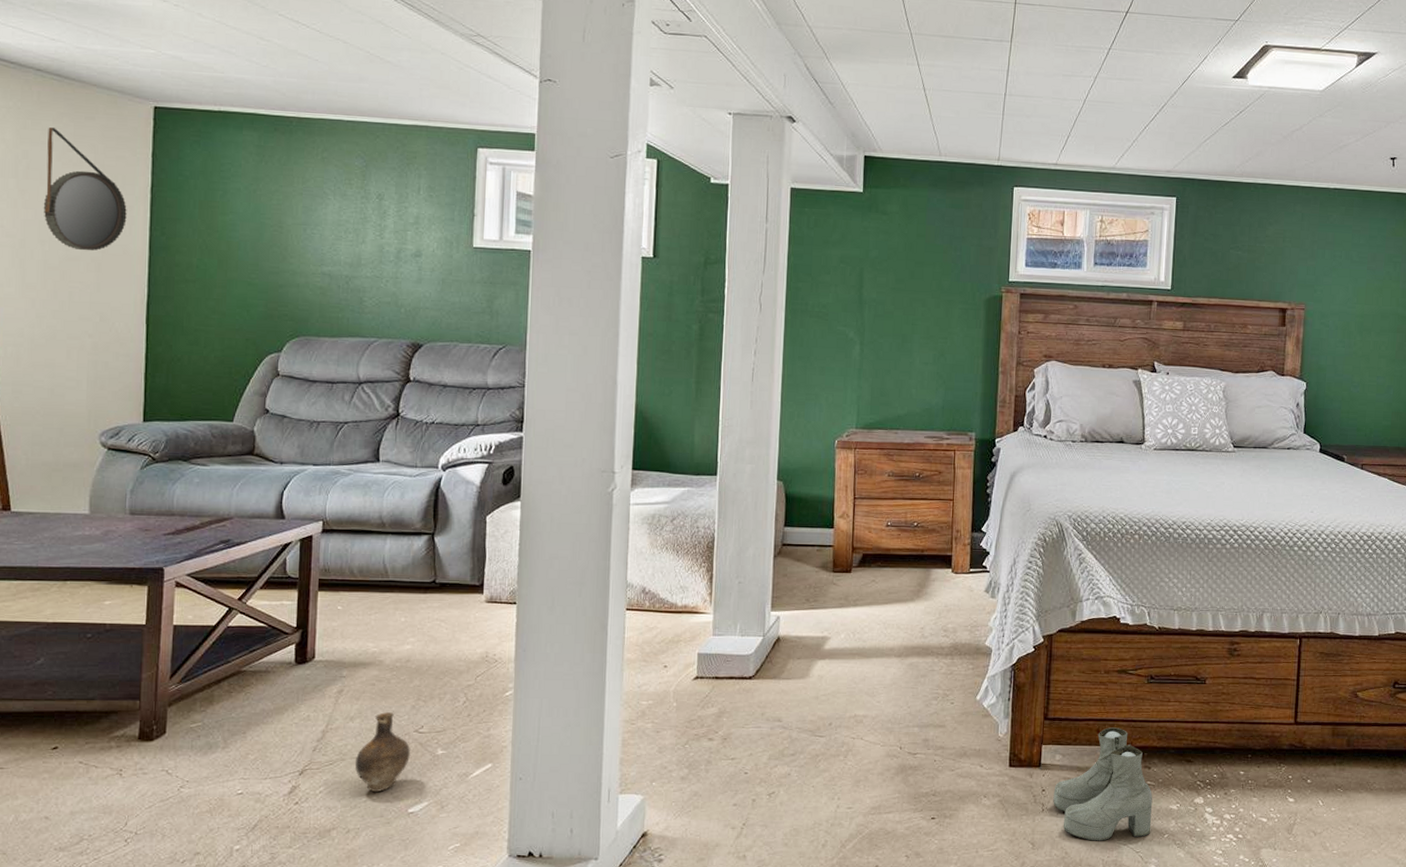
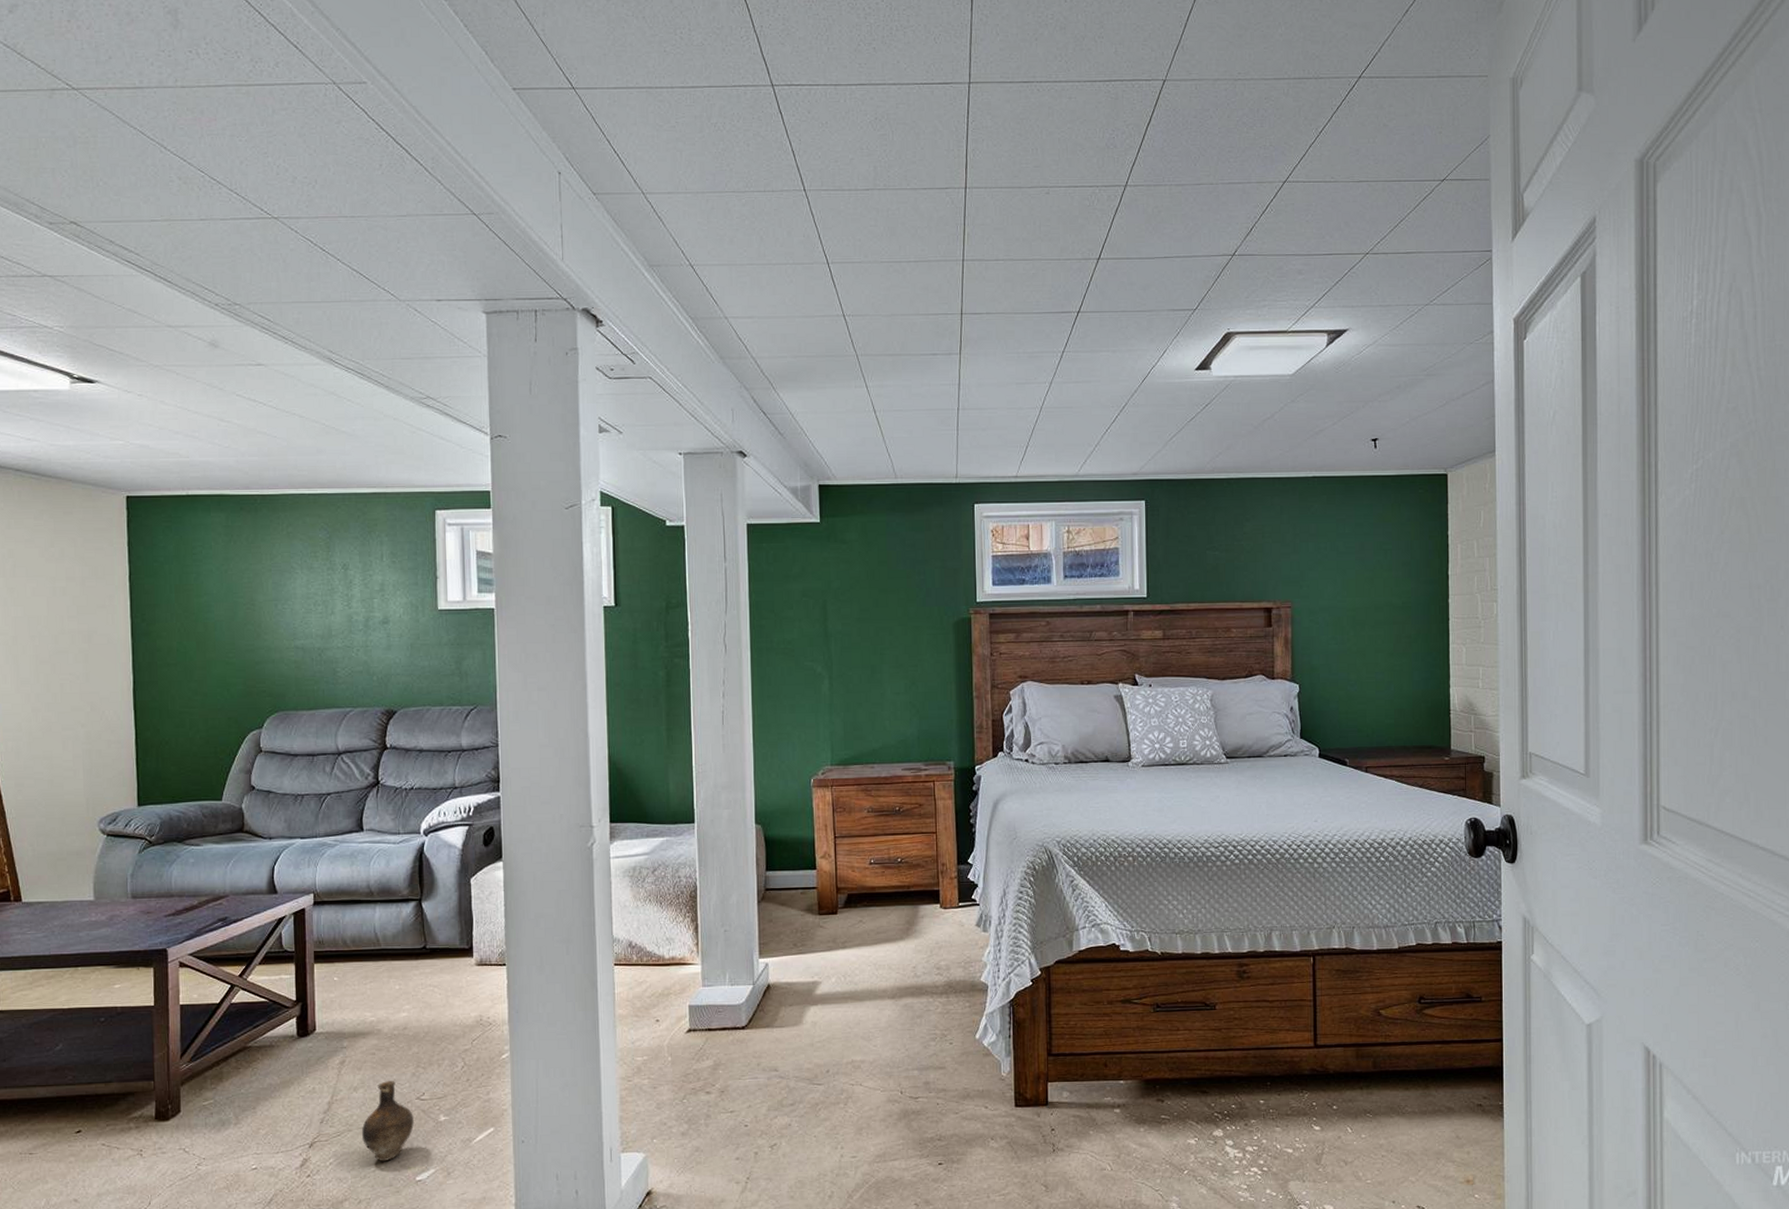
home mirror: present [43,127,127,251] -> none [30,525,109,643]
boots: present [1053,727,1153,841] -> none [1063,1060,1170,1181]

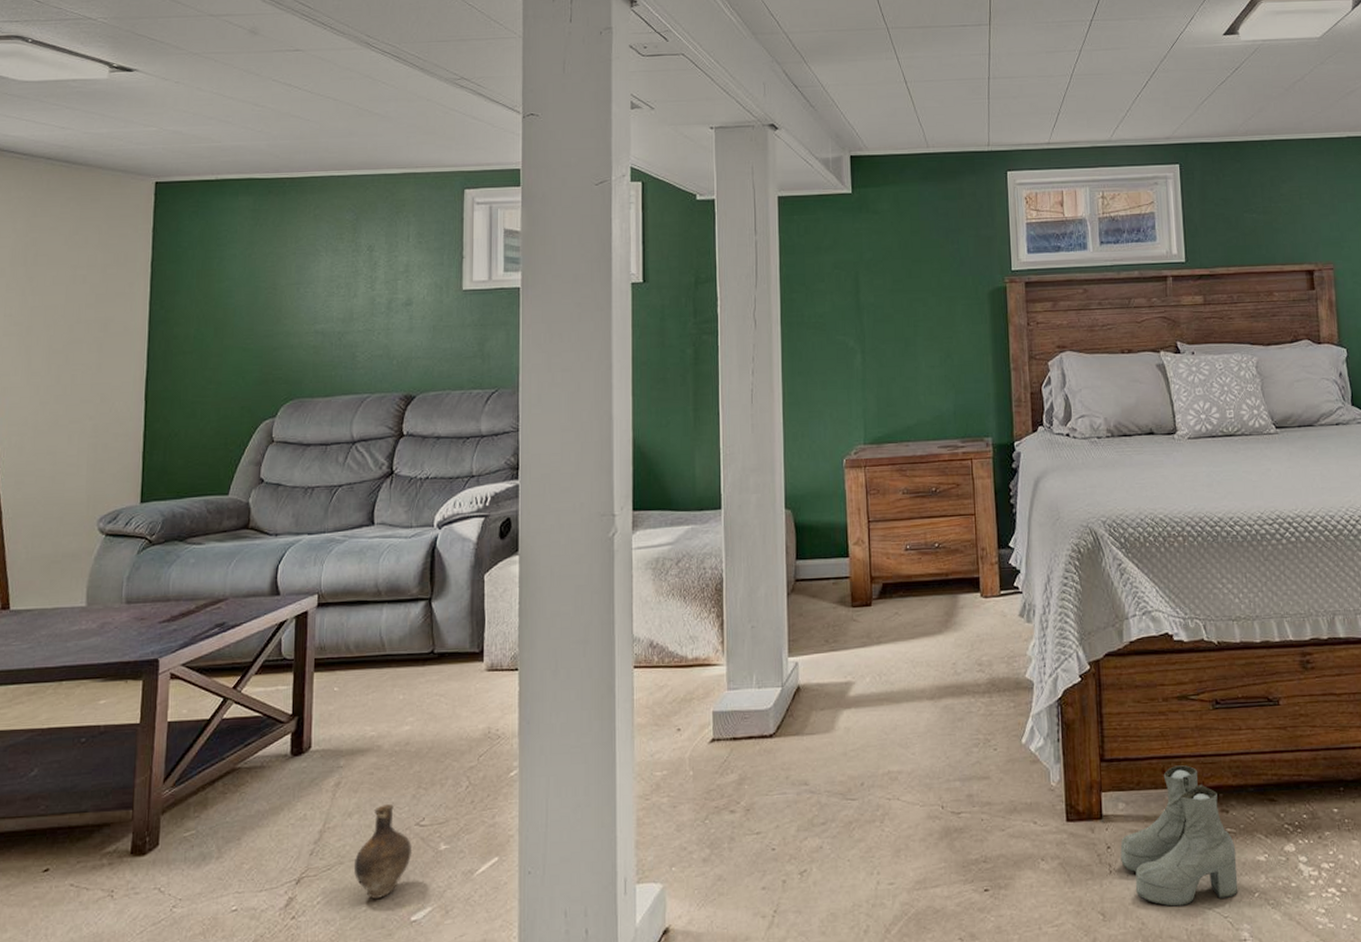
boots: none [1063,1060,1170,1181] -> present [1120,765,1239,907]

